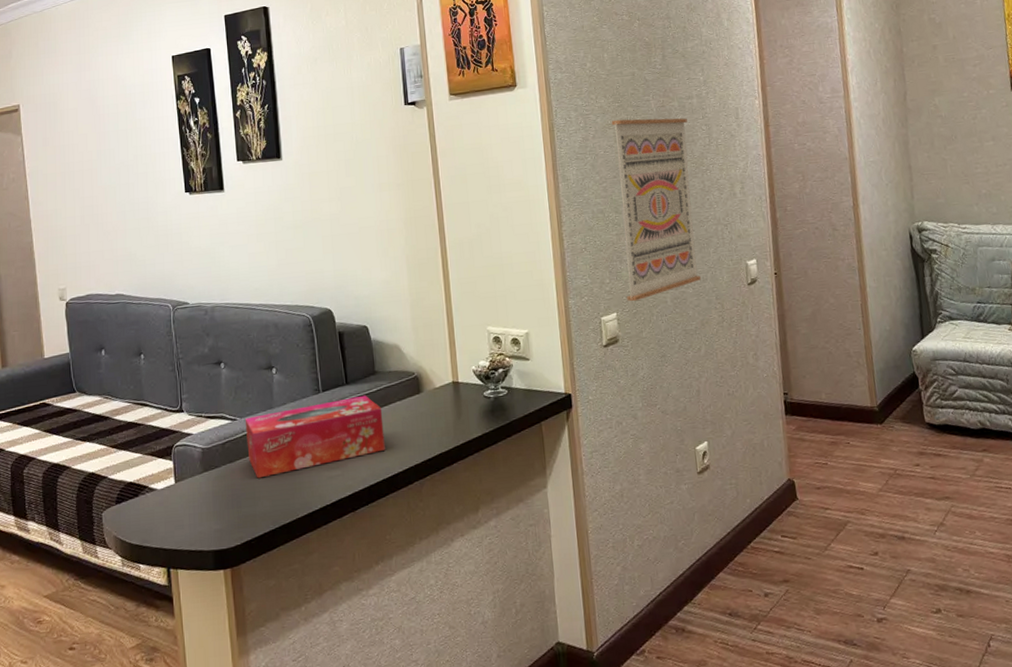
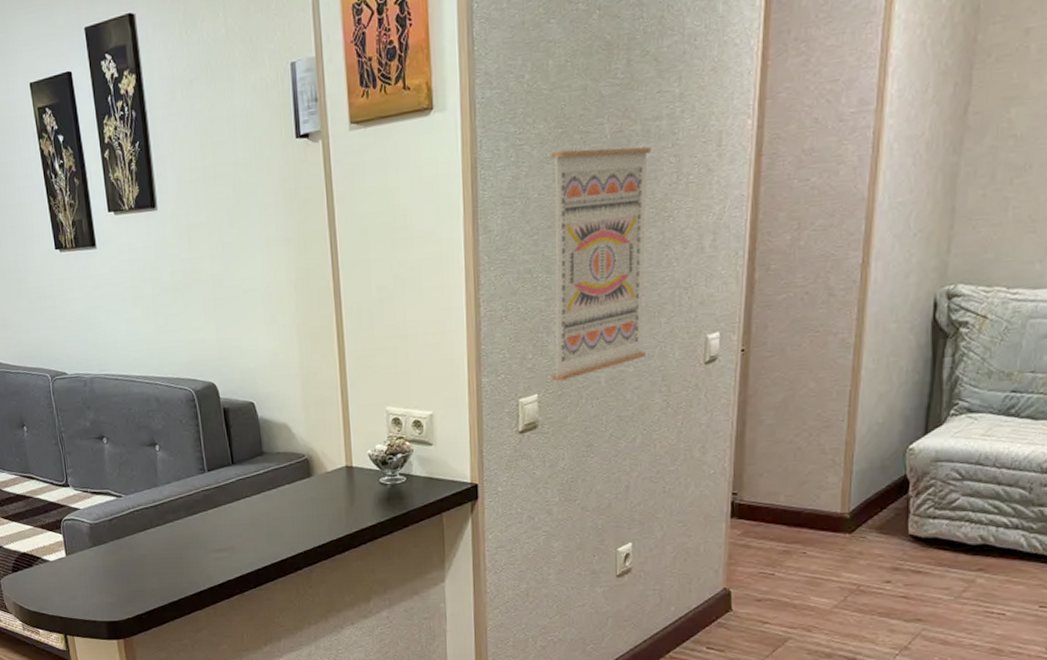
tissue box: present [244,395,385,479] -> none [130,476,273,556]

